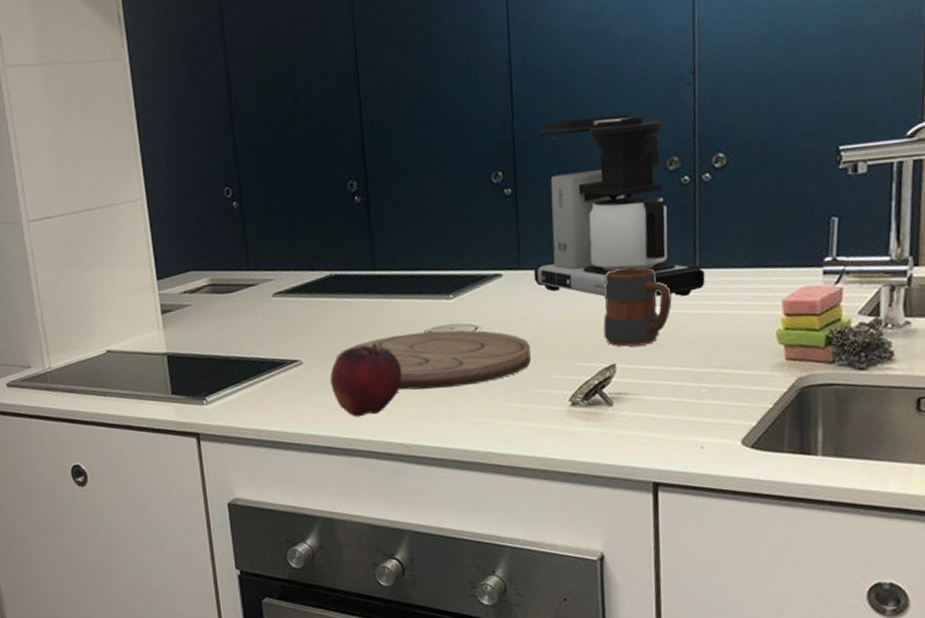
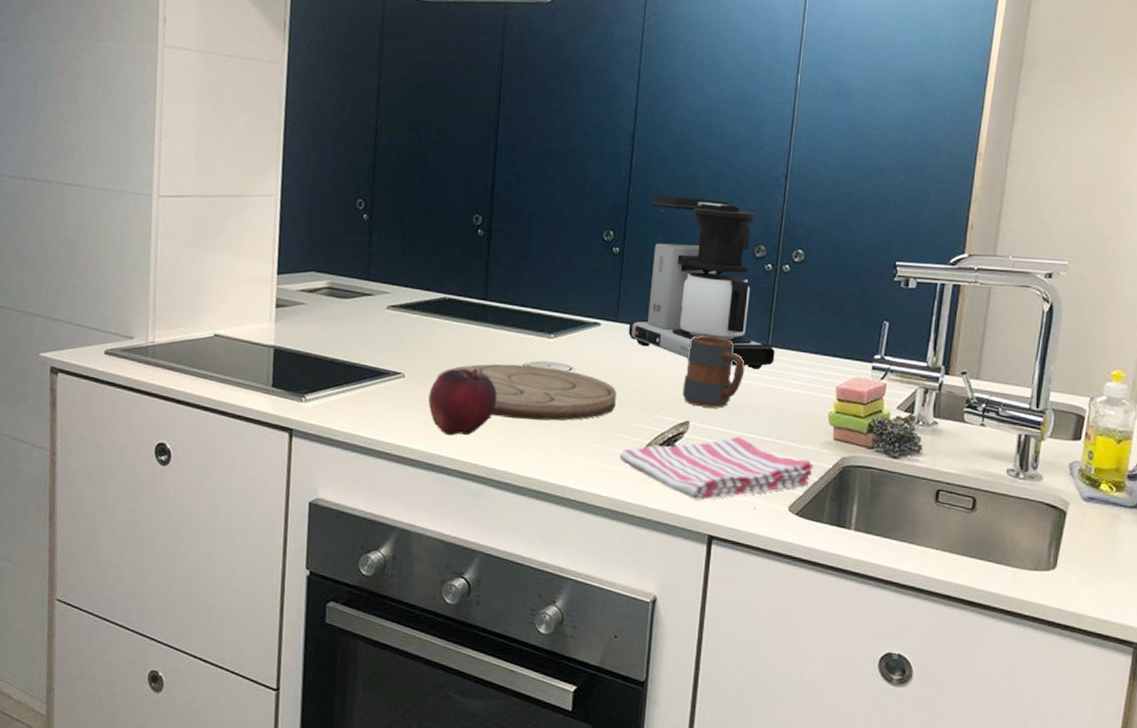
dish towel: none [542,372,766,447] -> present [619,436,813,501]

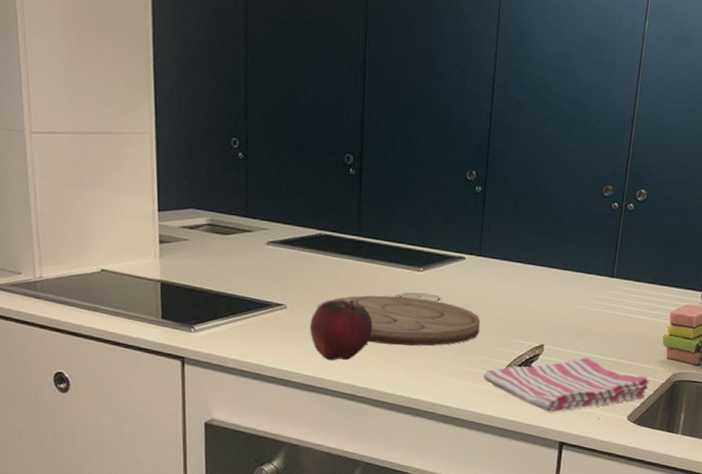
coffee maker: present [628,195,775,369] -> none [490,137,619,298]
mug: present [682,335,745,408] -> none [538,268,593,333]

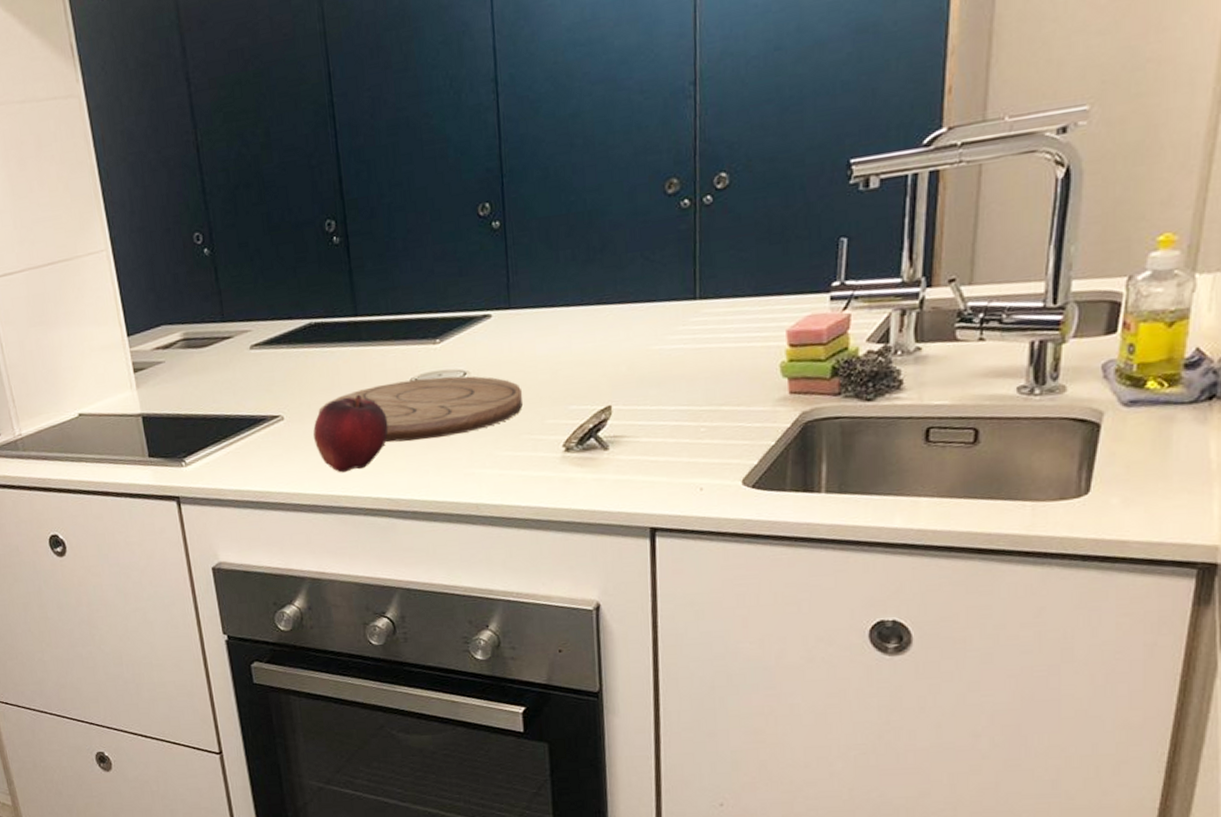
dish towel: present [483,357,649,413] -> none [535,411,768,492]

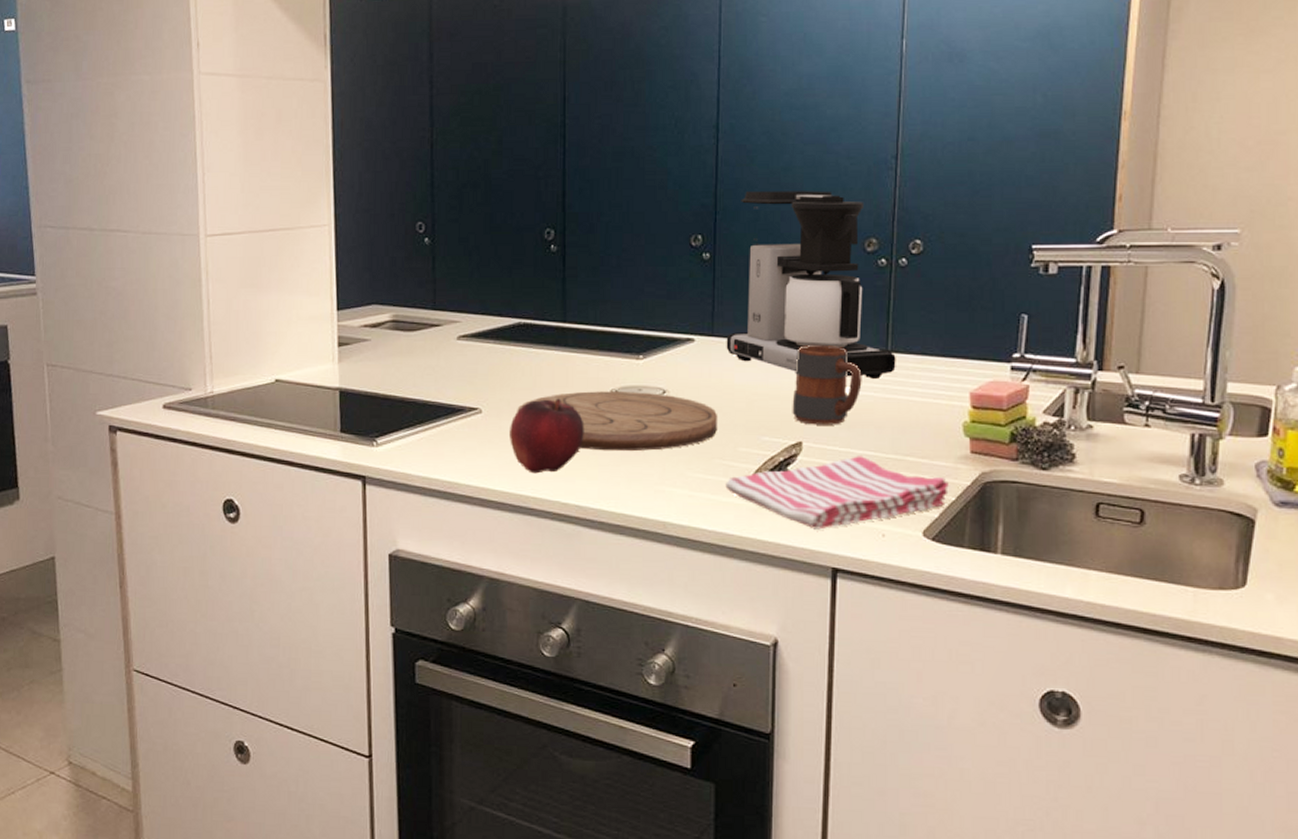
coffee maker: none [524,133,706,335] -> present [726,191,896,379]
dish towel: none [535,411,768,492] -> present [725,456,949,530]
mug: none [598,301,671,387] -> present [792,345,862,425]

